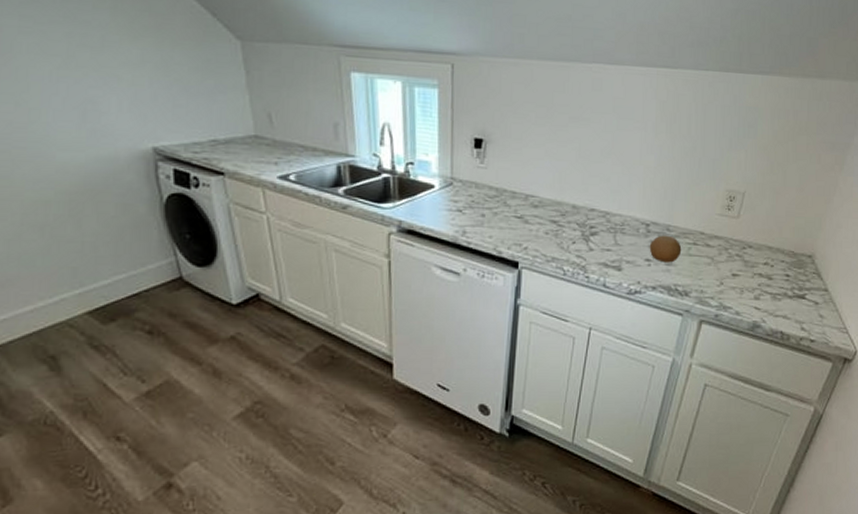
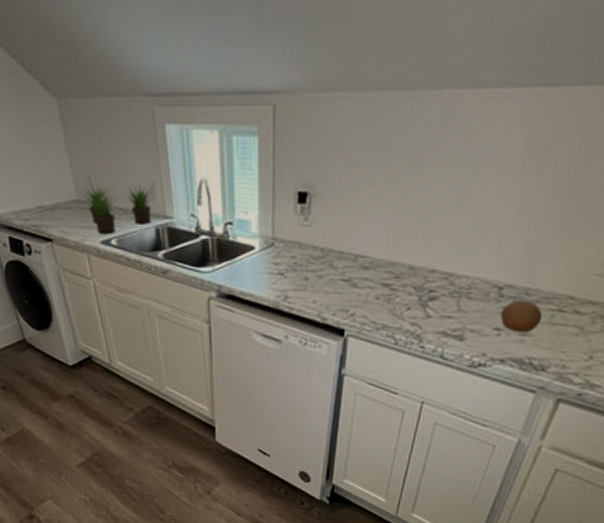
plant: none [259,123,338,170] -> present [80,185,155,235]

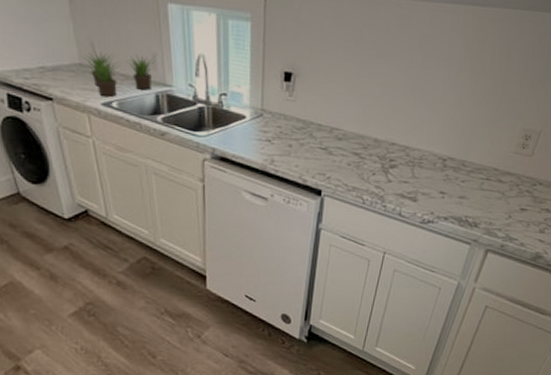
fruit: present [500,300,543,333] -> none [444,170,475,196]

